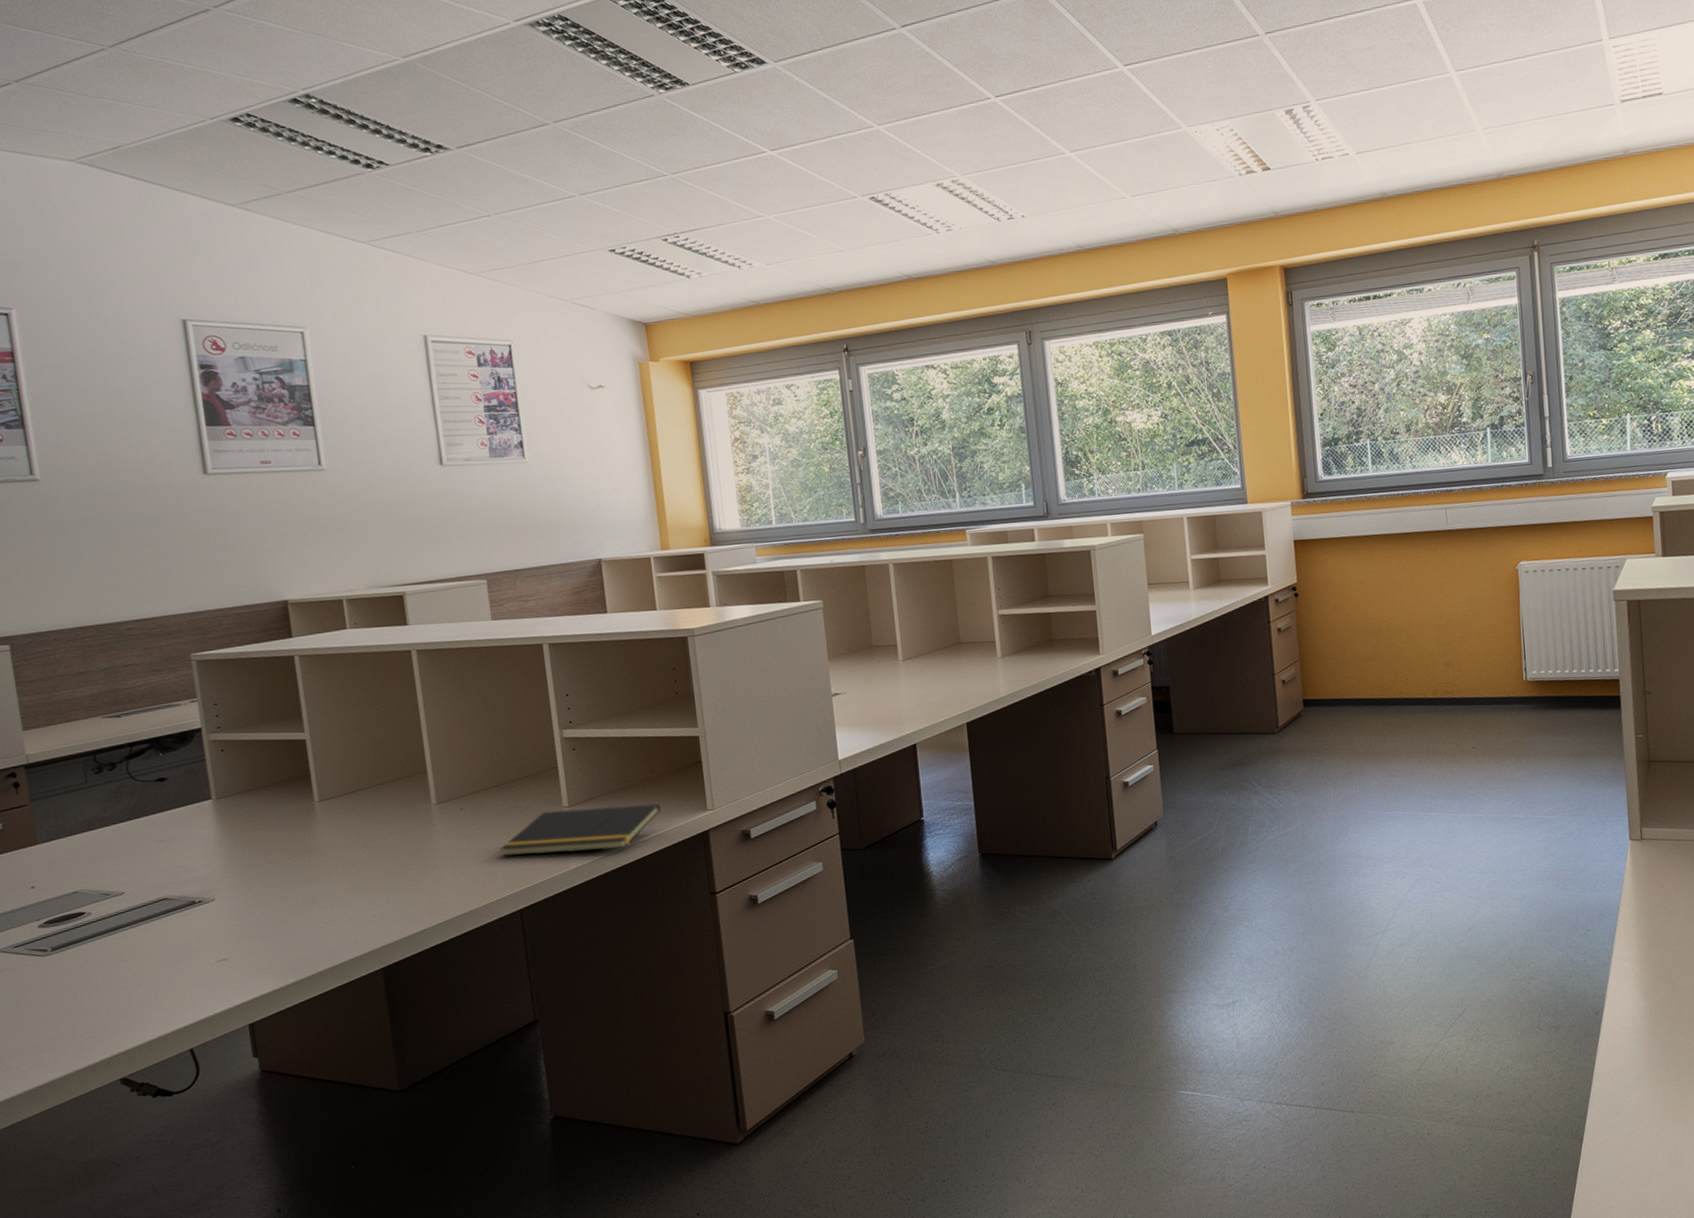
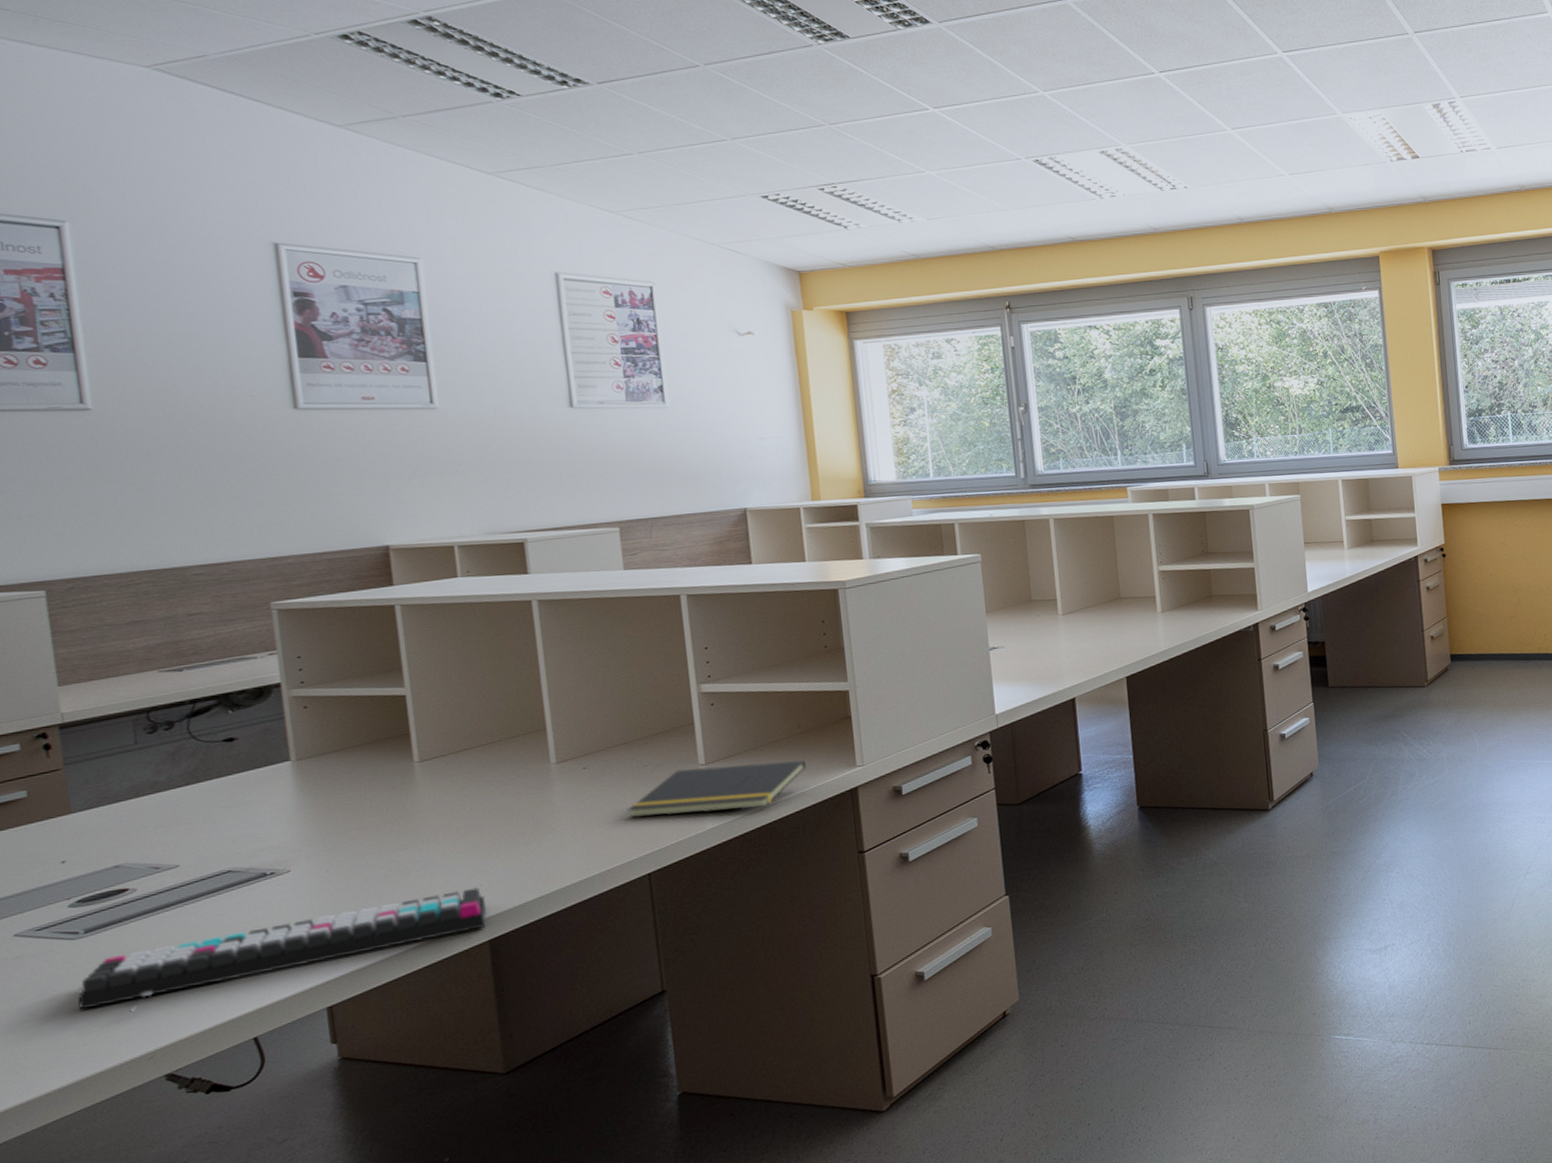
keyboard: none [48,919,380,1023] -> present [77,887,487,1013]

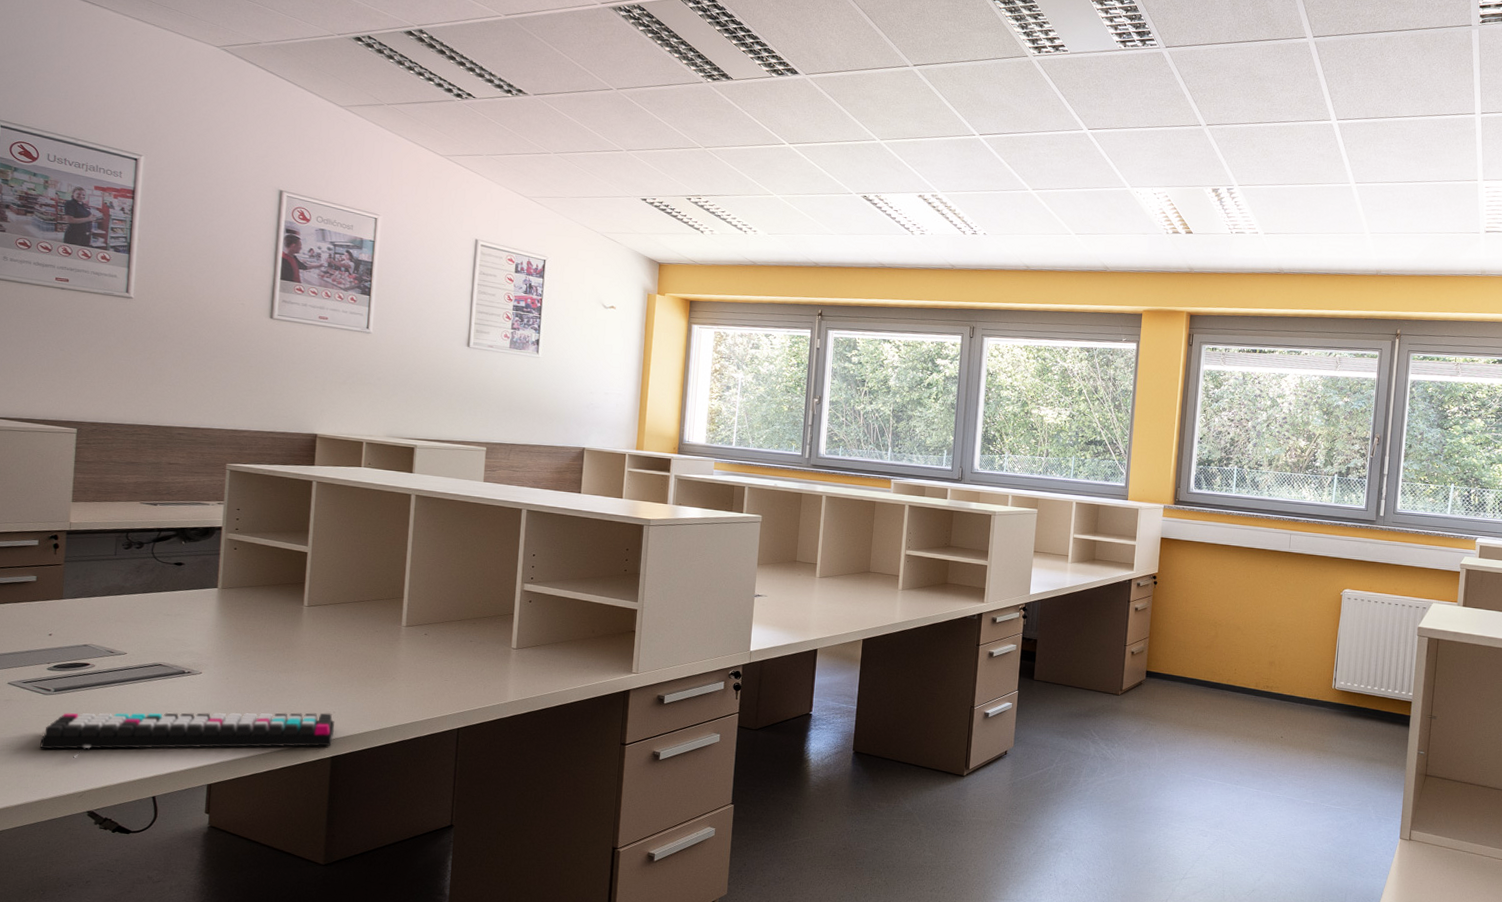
notepad: present [628,760,806,819] -> none [452,649,593,693]

